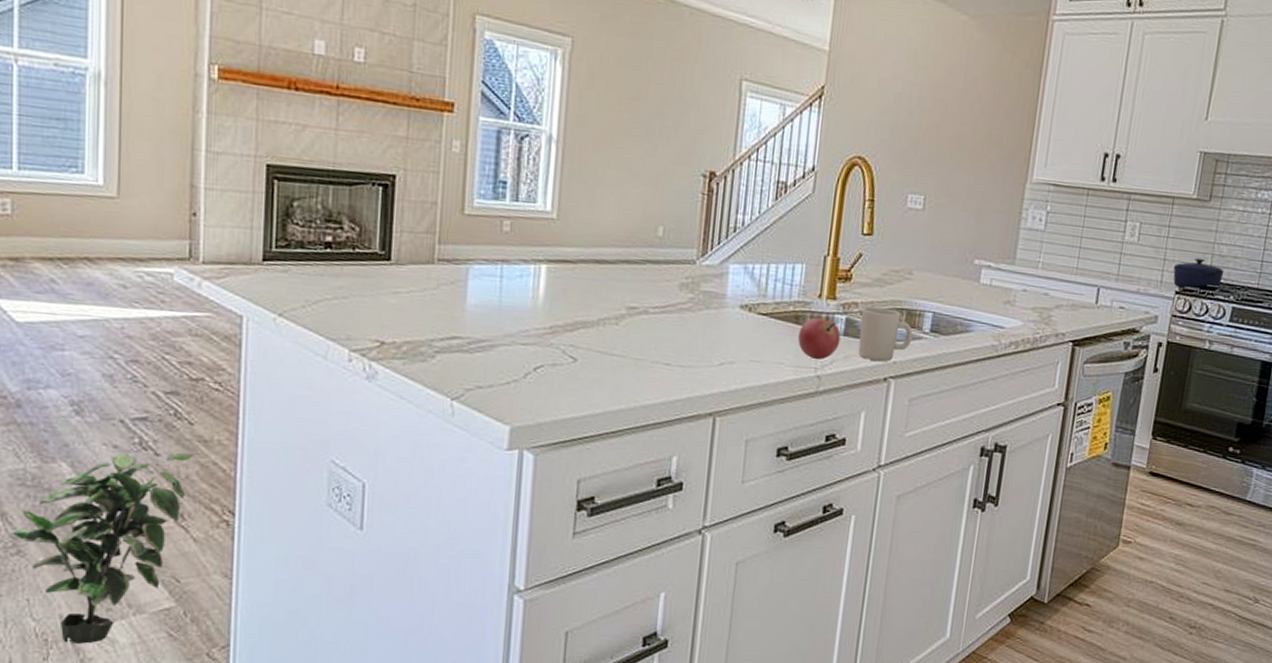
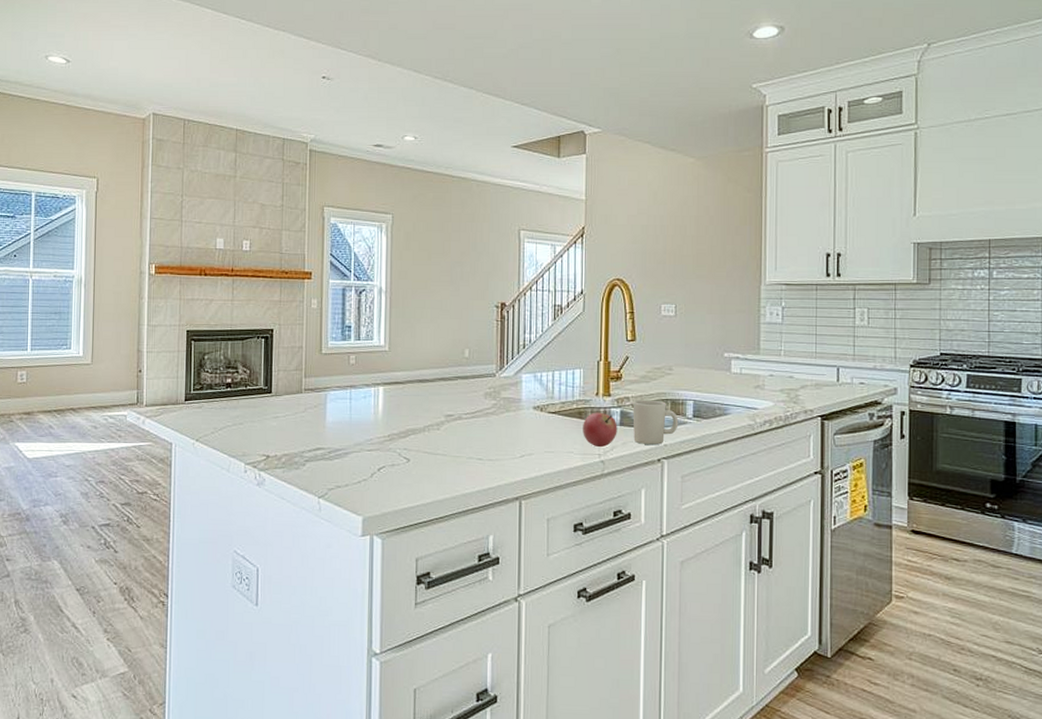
potted plant: present [12,452,195,644] -> none [22,549,141,702]
cooking pot: present [1173,257,1224,293] -> none [904,334,954,364]

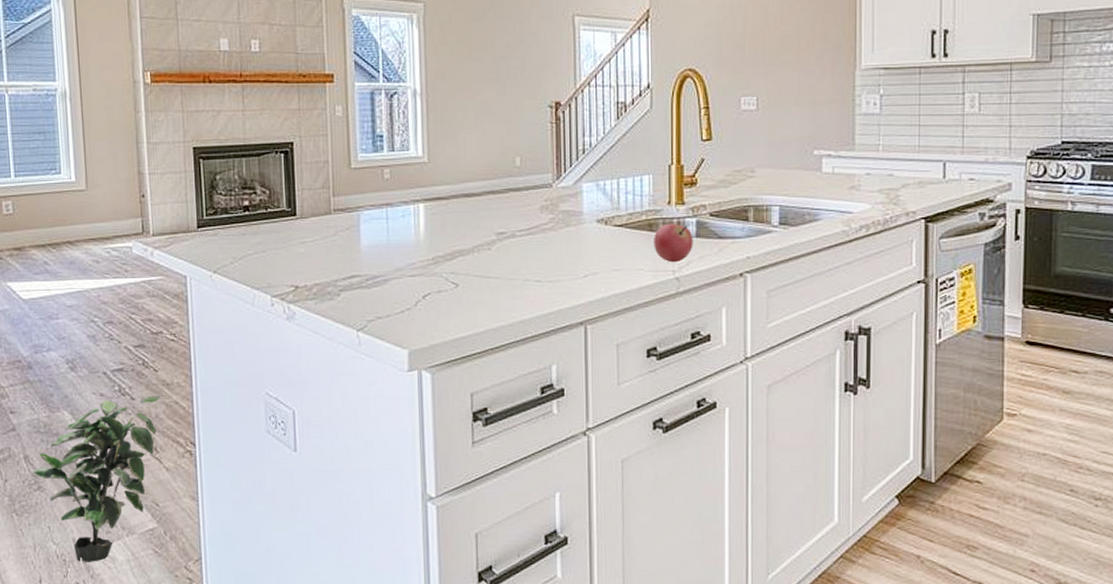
potted plant: none [22,549,141,702] -> present [34,395,161,562]
mug: present [632,399,679,445] -> none [710,207,763,257]

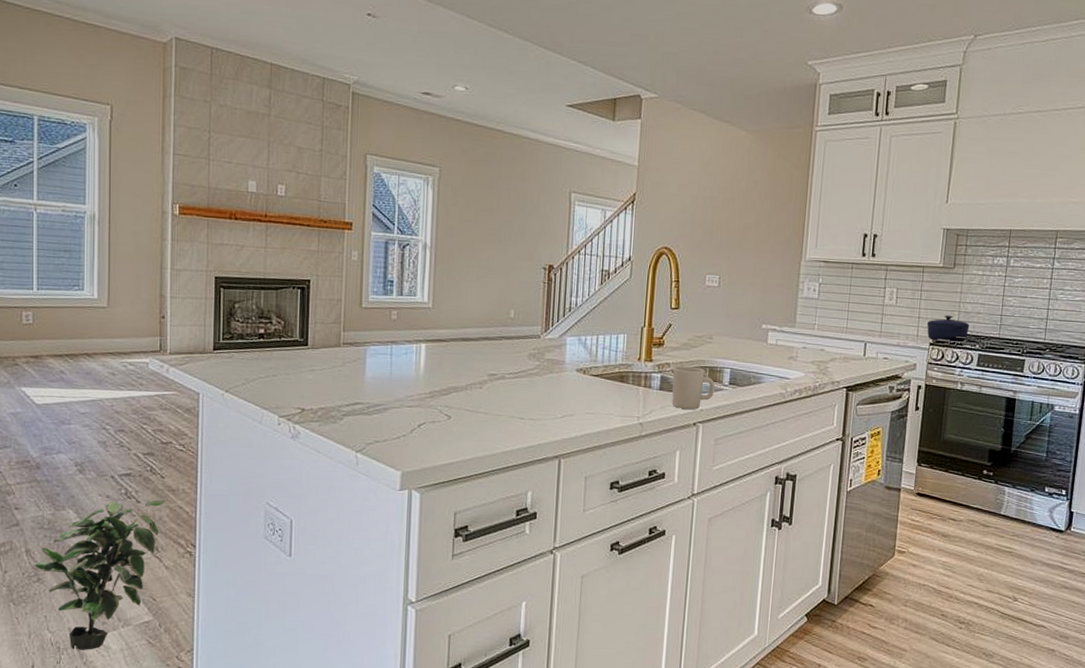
fruit: present [654,223,693,263] -> none [623,376,657,411]
mug: none [710,207,763,257] -> present [672,366,716,409]
cooking pot: none [1020,119,1077,155] -> present [926,315,970,344]

